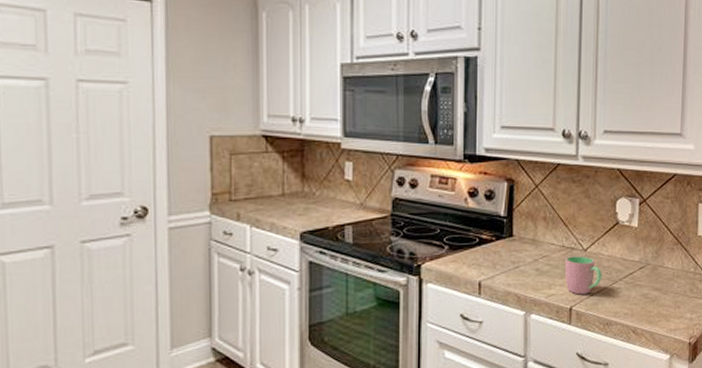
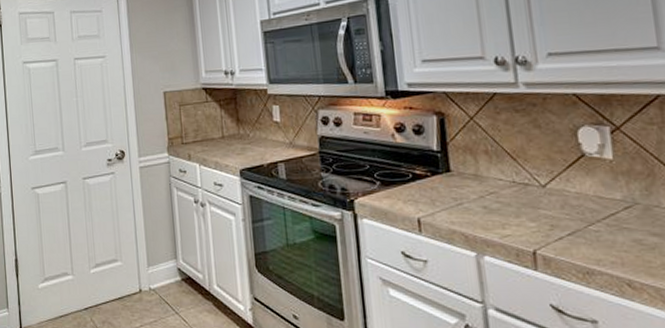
cup: present [564,256,602,295] -> none [518,192,572,237]

